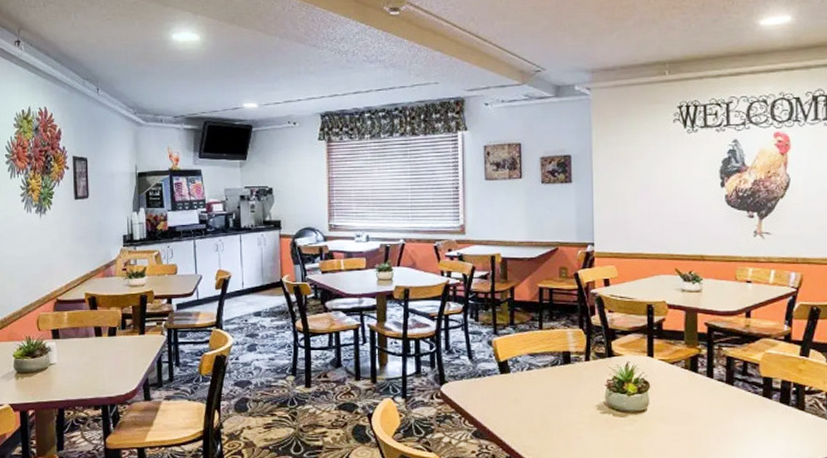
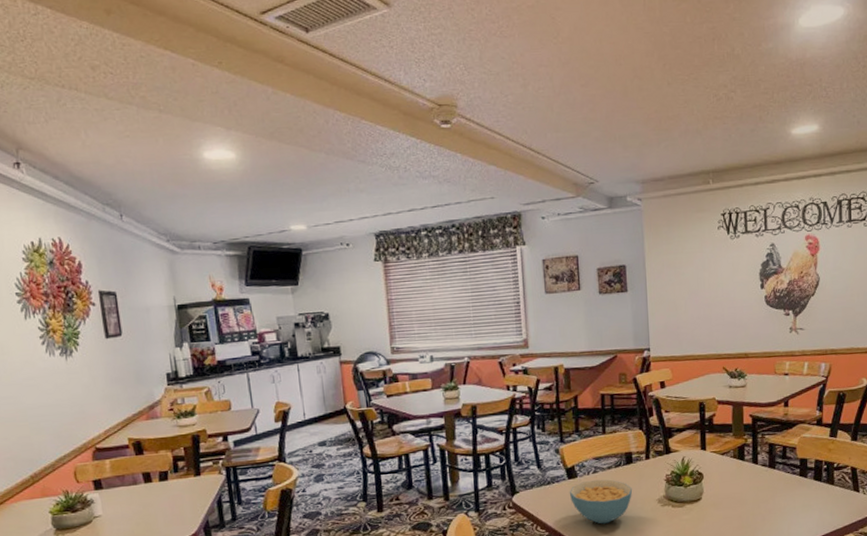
cereal bowl: none [500,377,570,426] -> present [569,479,633,524]

